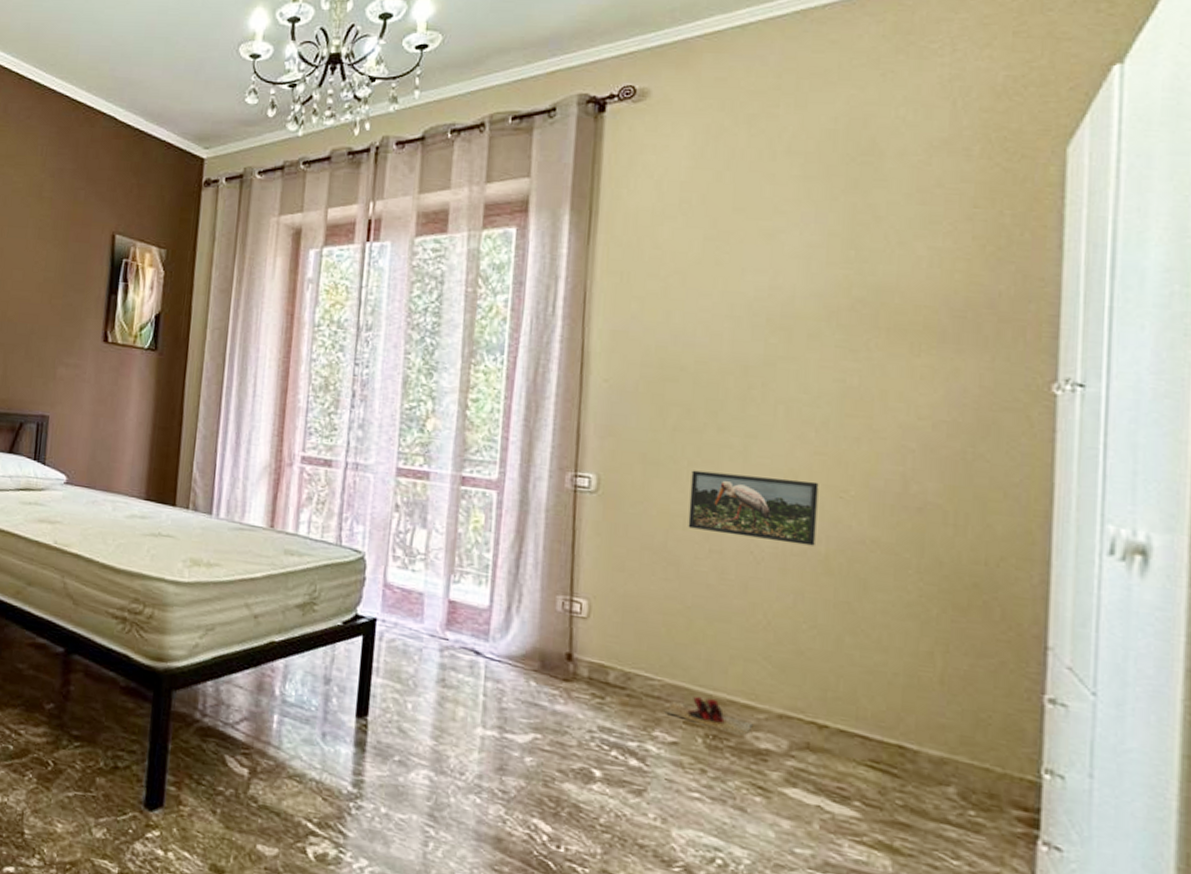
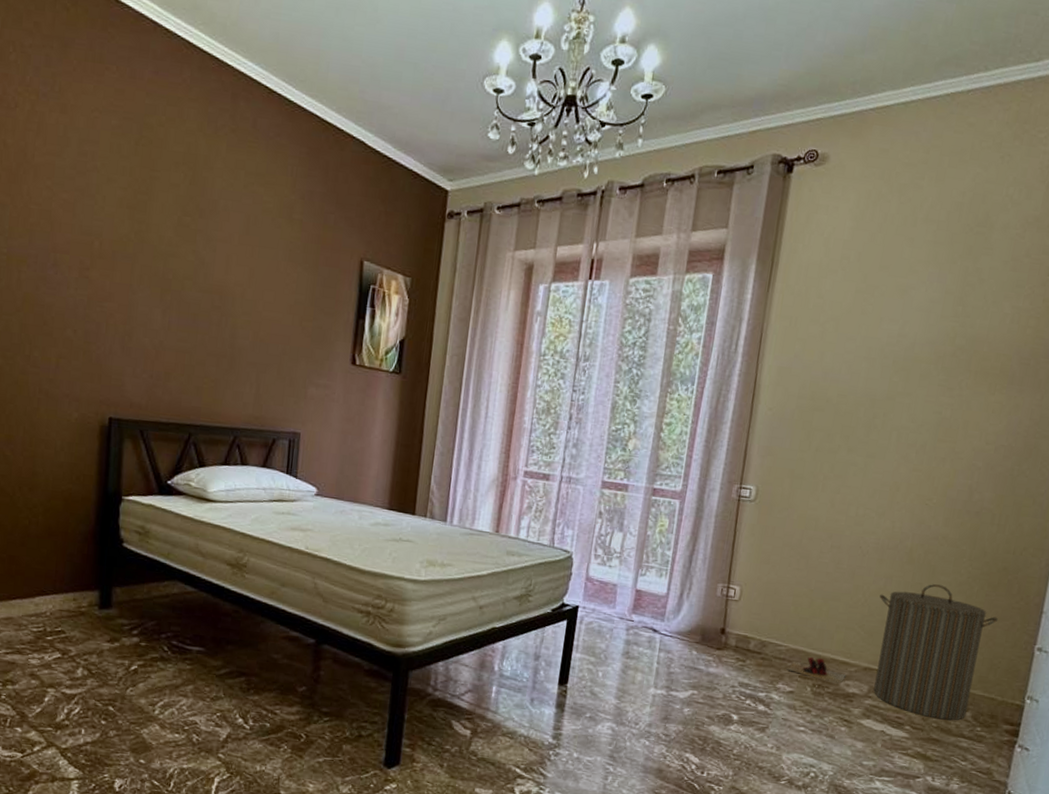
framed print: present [688,470,819,546] -> none [818,483,913,542]
laundry hamper: none [789,603,978,798] -> present [873,584,999,721]

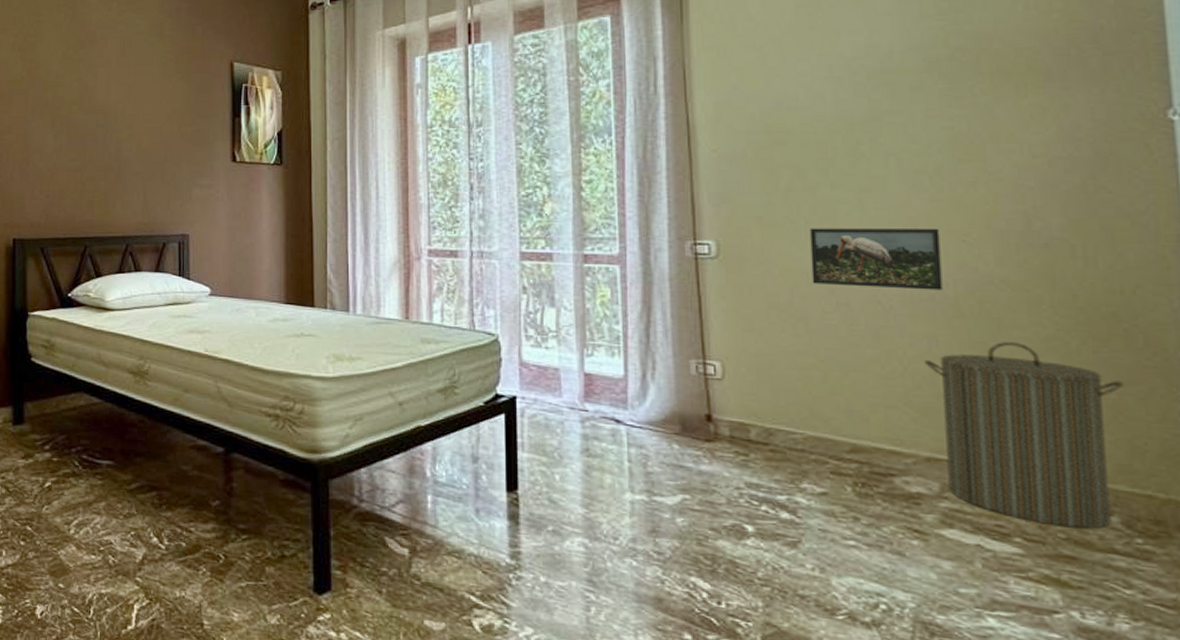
slippers: present [786,656,846,684] -> none [810,446,902,482]
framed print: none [818,483,913,542] -> present [809,228,943,290]

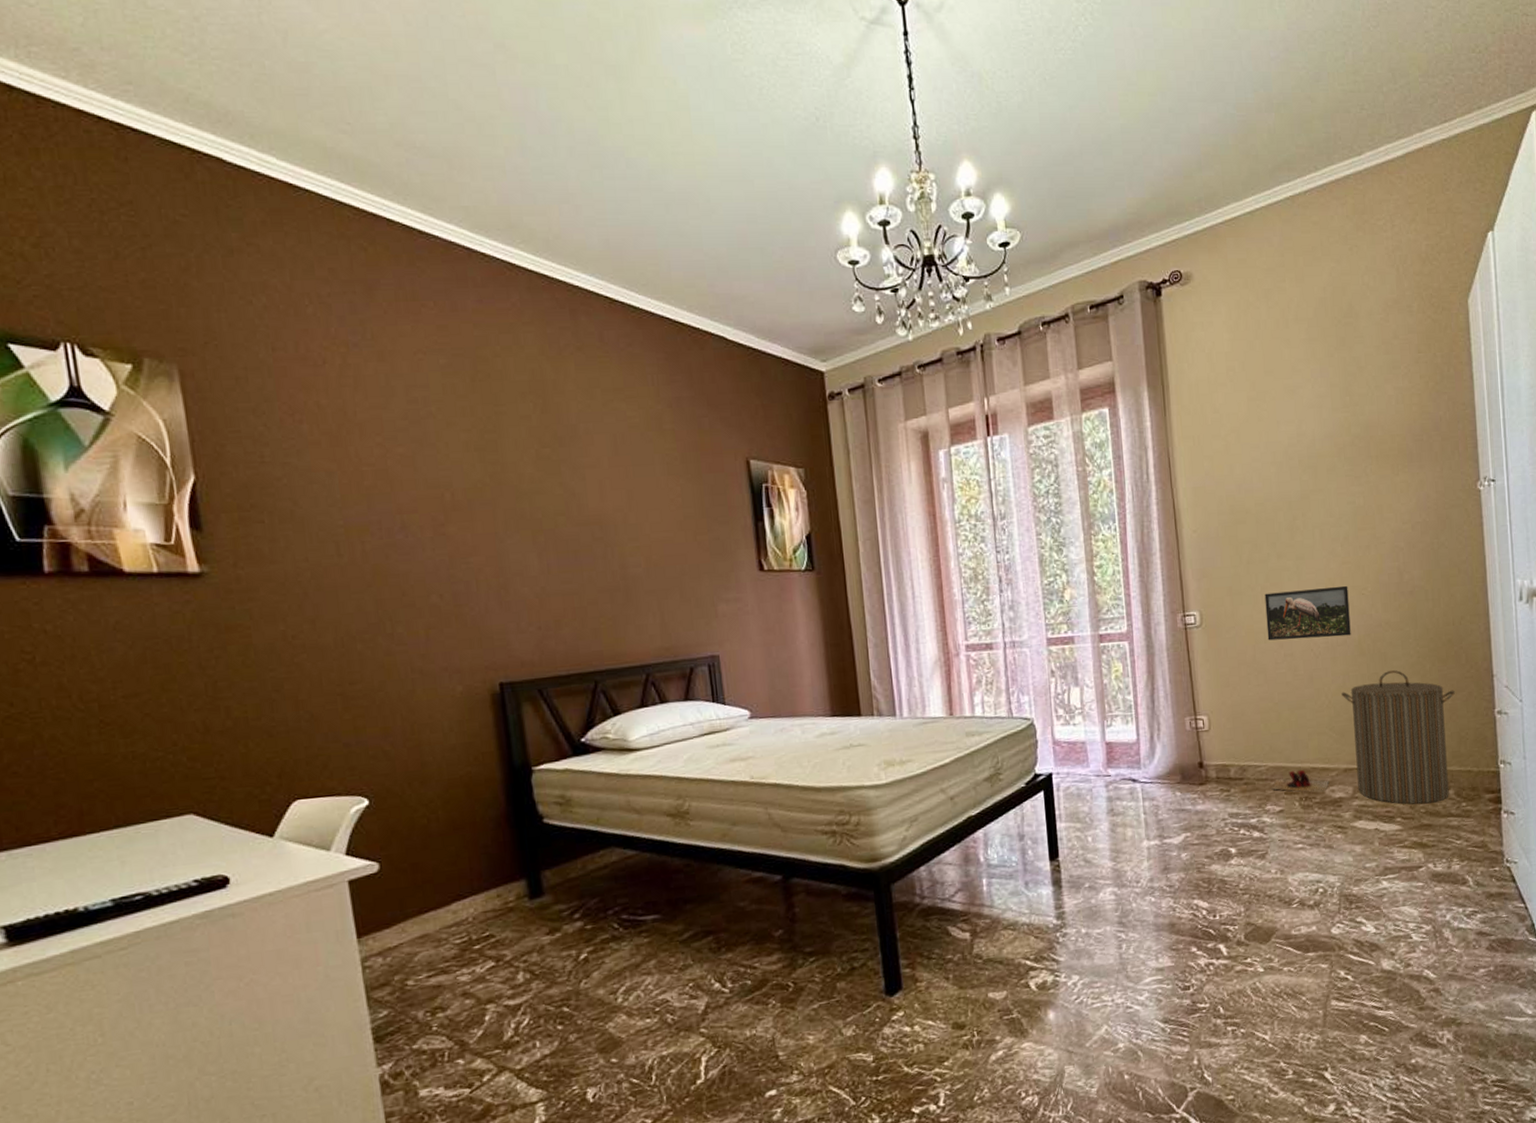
slippers: none [810,446,902,482] -> present [1271,770,1329,793]

